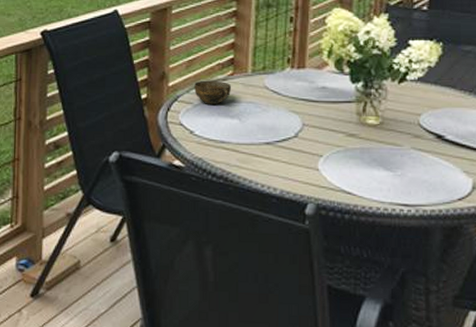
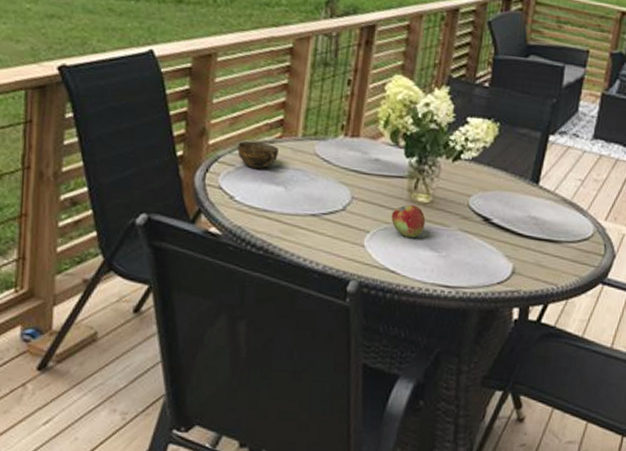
fruit: none [343,127,377,159] -> present [391,205,426,238]

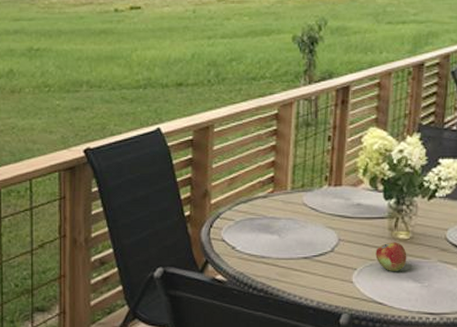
cup: present [237,141,280,170] -> none [236,198,272,222]

